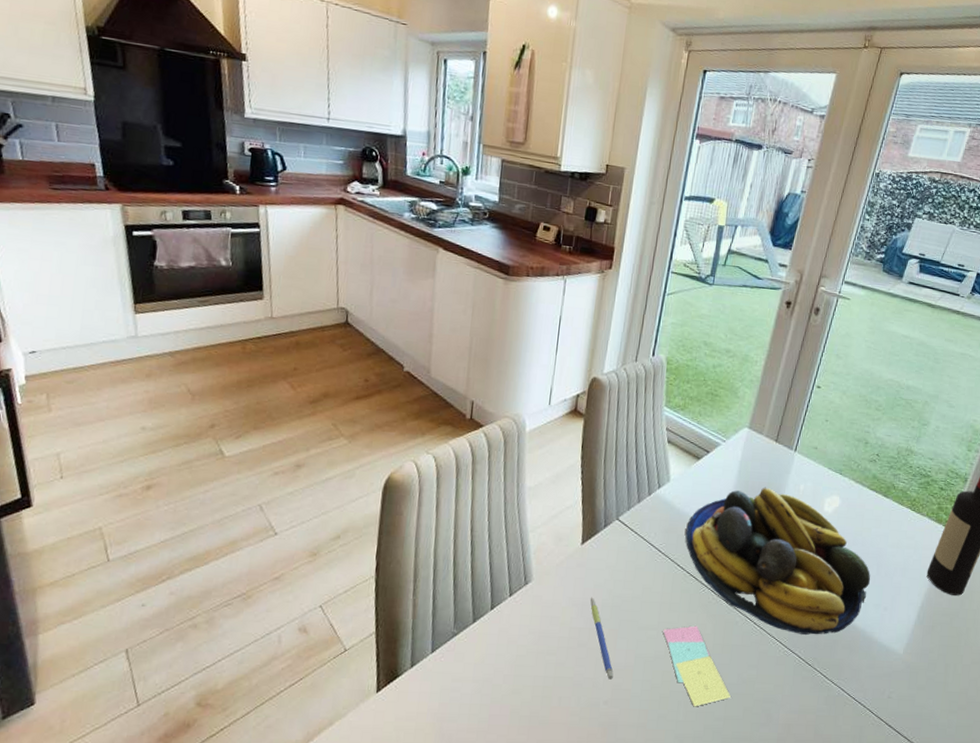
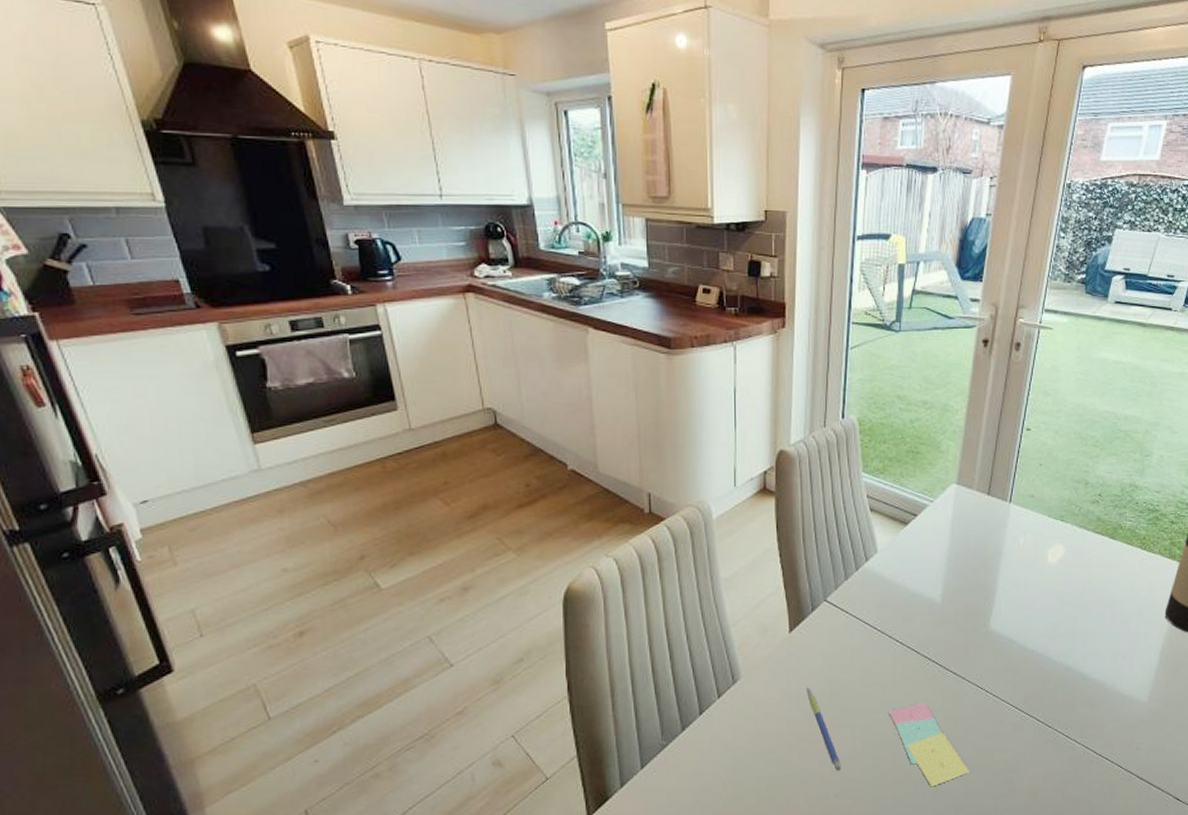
fruit bowl: present [685,487,870,635] -> none [901,545,1105,696]

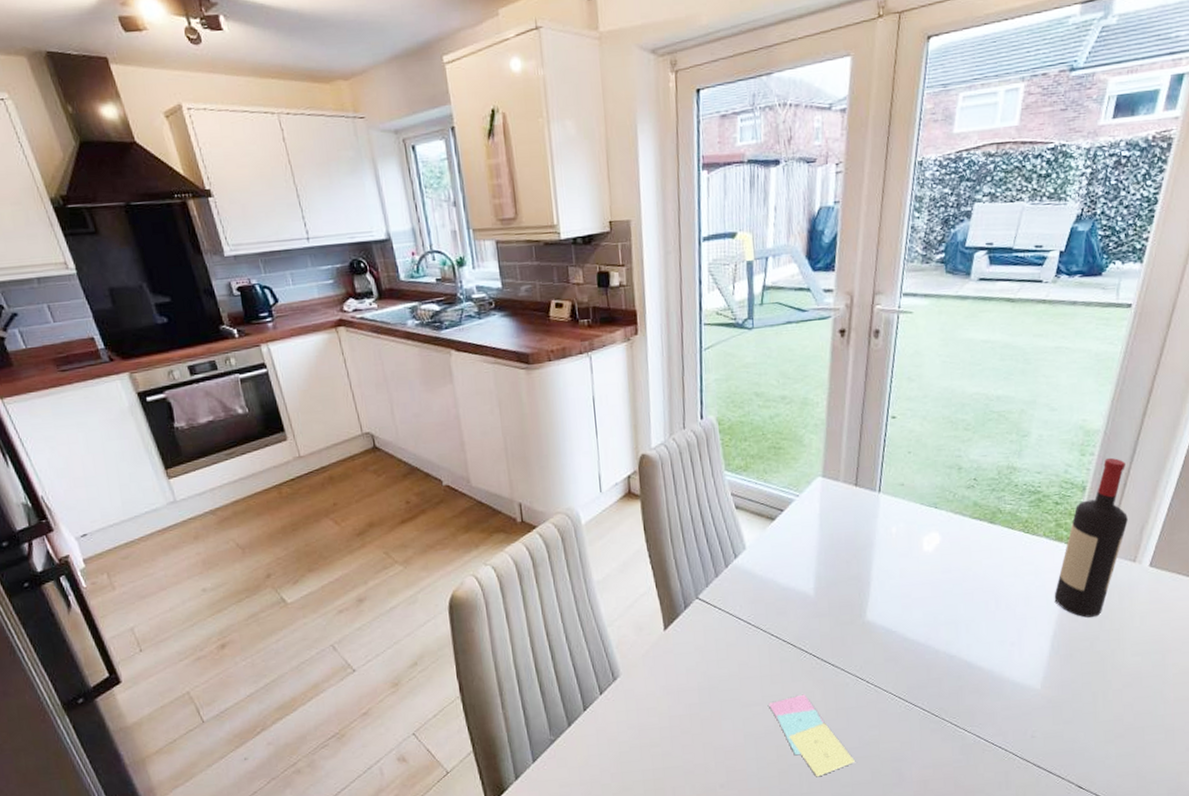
pen: present [807,687,841,771] -> none [685,682,725,763]

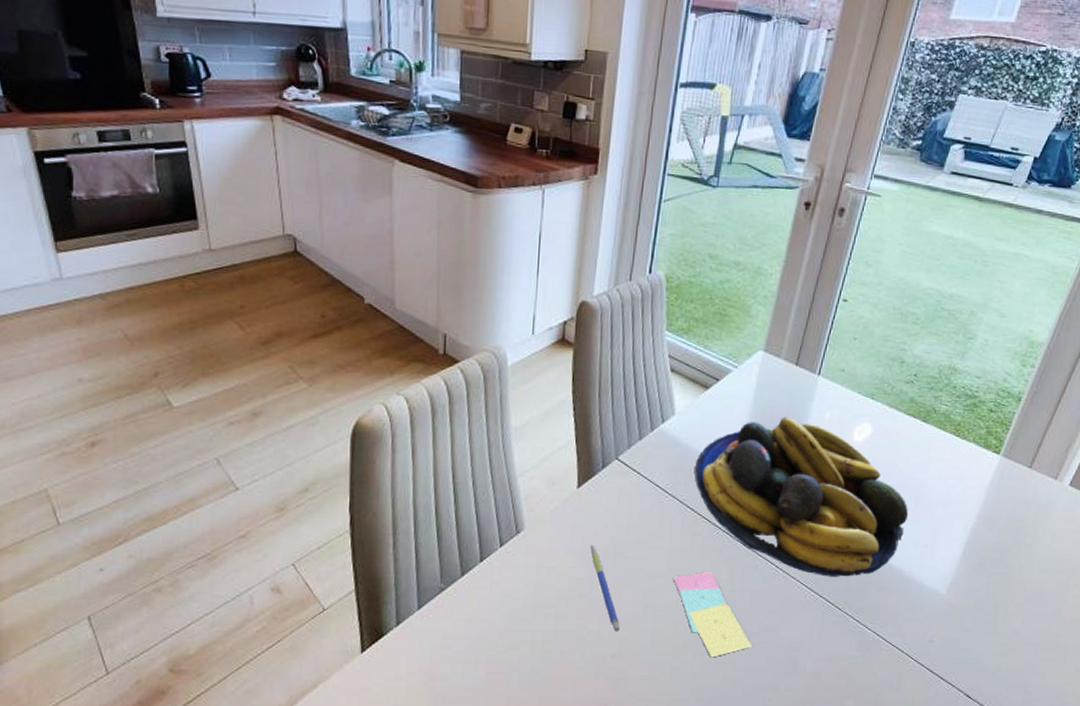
pen: none [685,682,725,763] -> present [590,544,620,632]
fruit bowl: none [773,536,989,686] -> present [695,416,908,577]
wine bottle: present [1054,457,1128,618] -> none [973,372,1063,529]

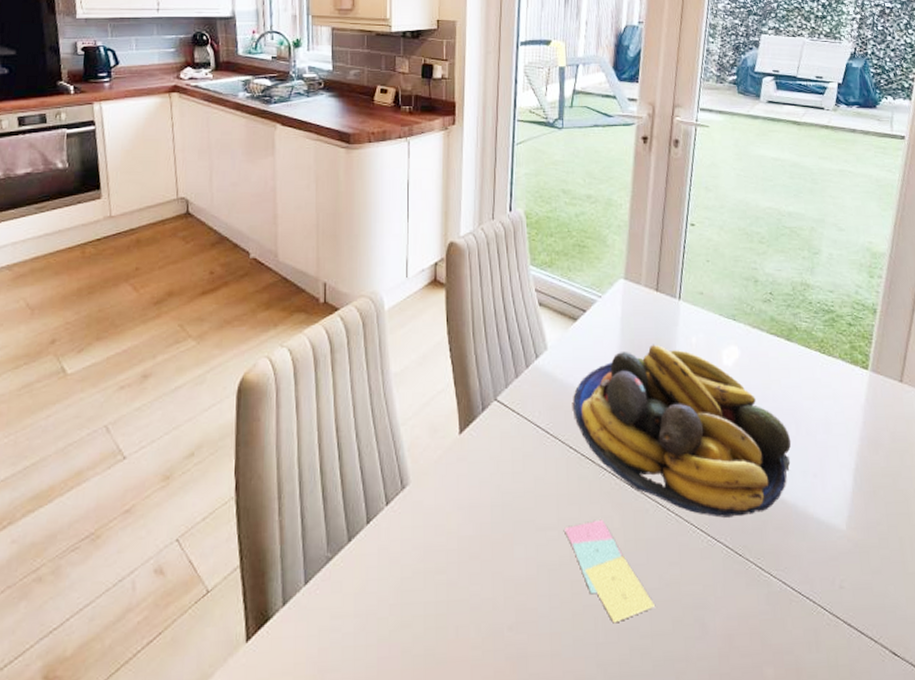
pen: present [590,544,620,632] -> none [478,496,515,598]

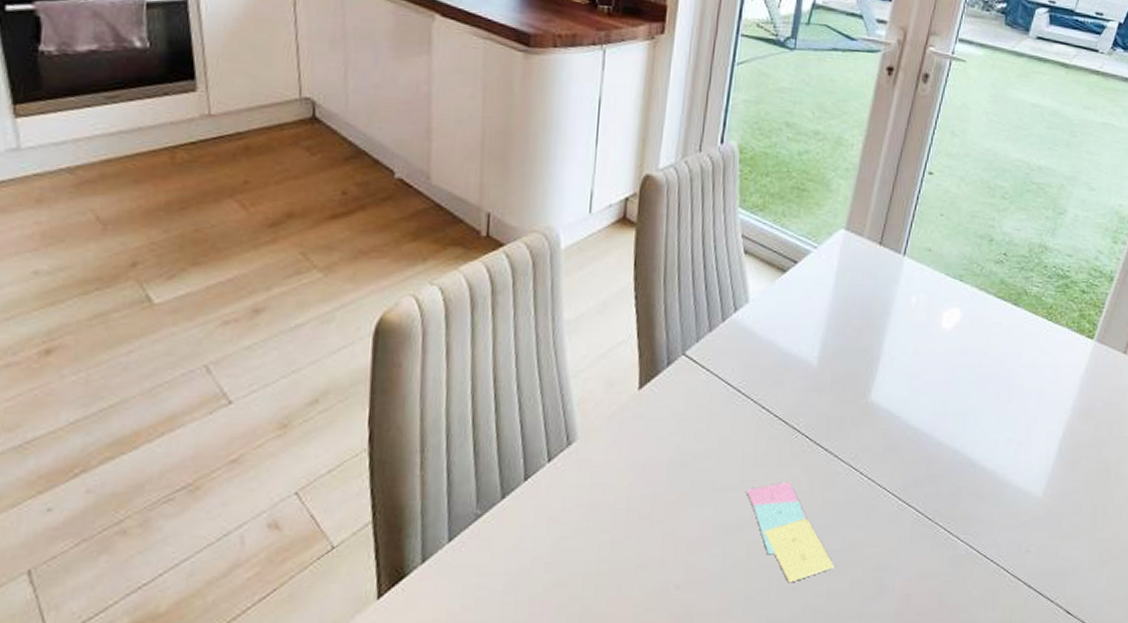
fruit bowl: present [573,344,791,518] -> none [770,302,1000,483]

